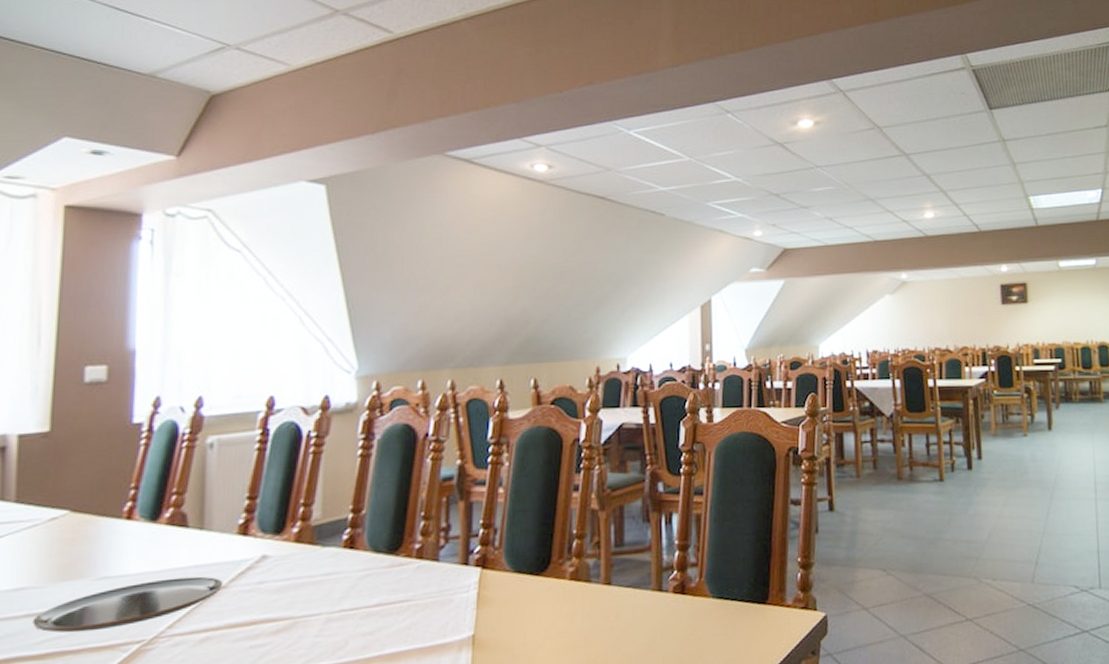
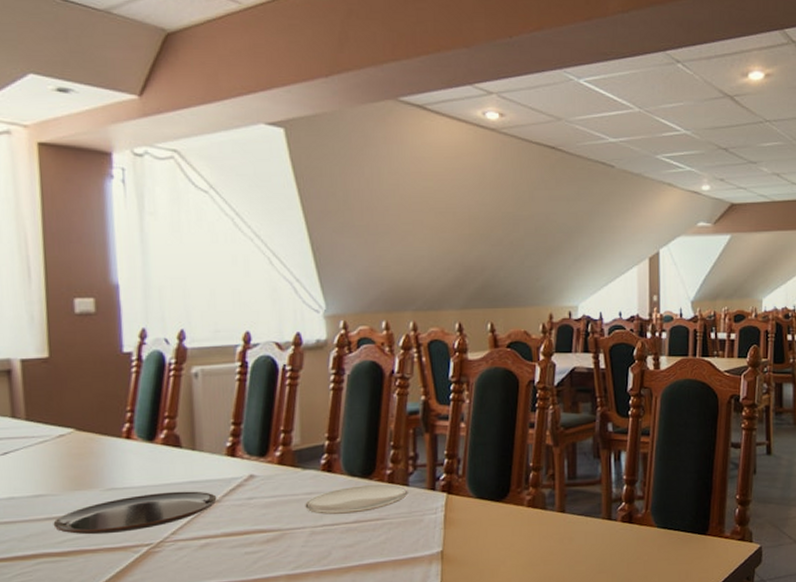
plate: none [322,560,438,598] -> present [305,484,408,515]

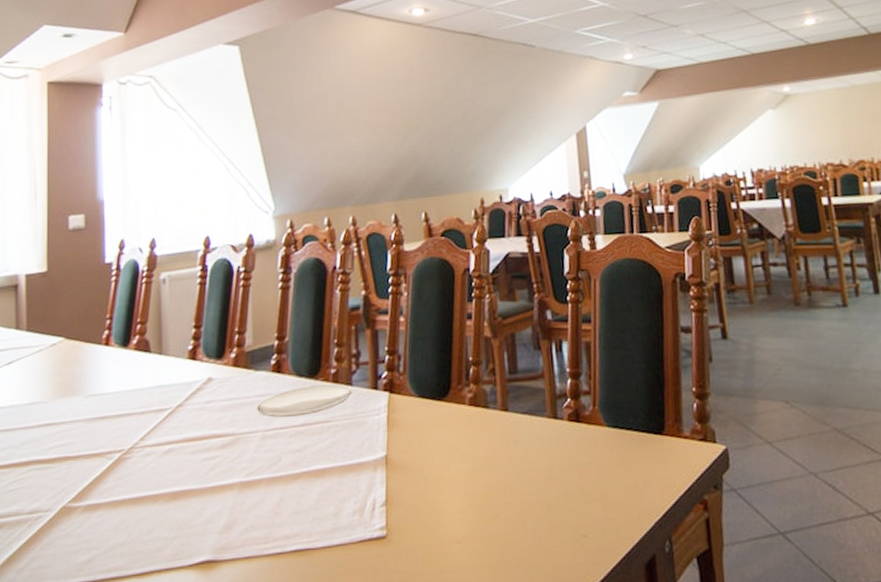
plate: present [53,491,217,535] -> none [44,395,180,442]

